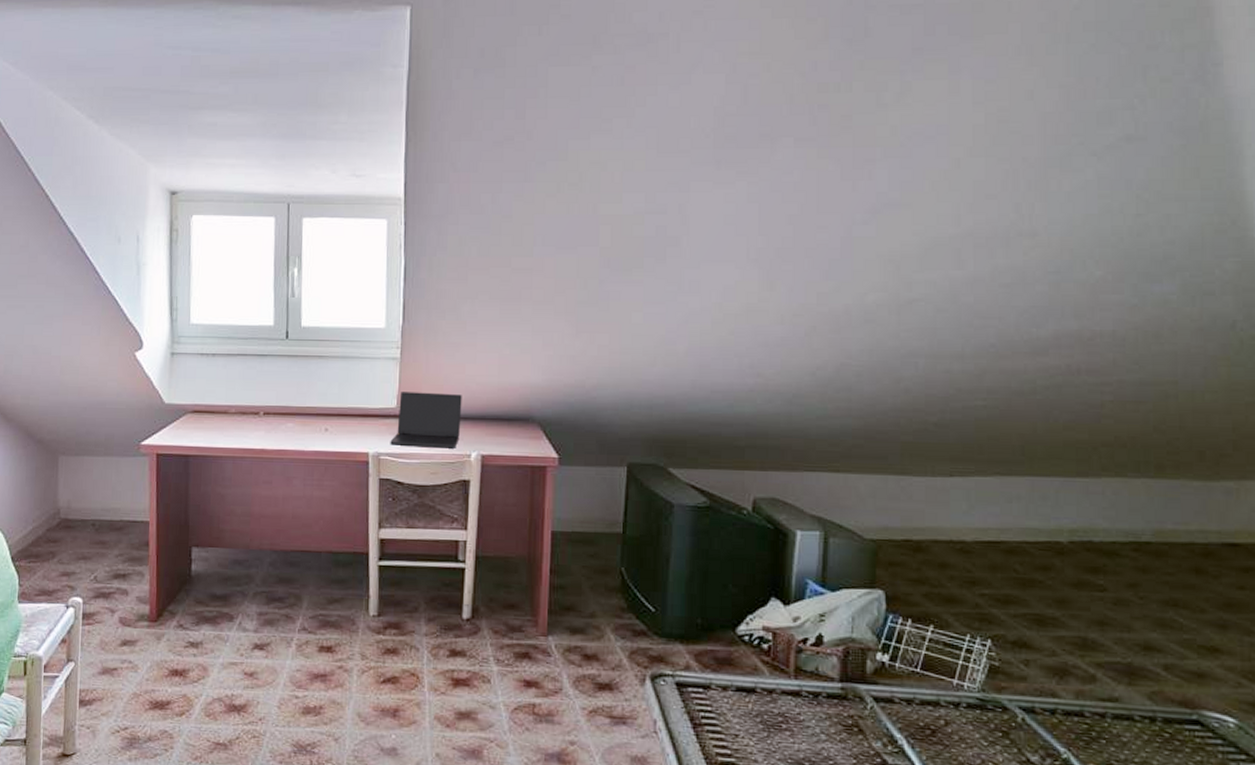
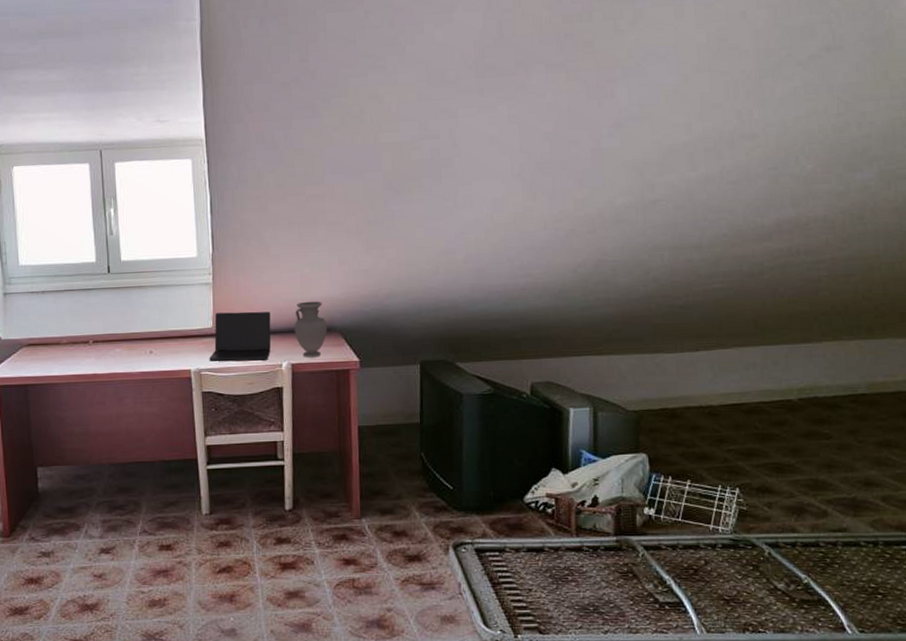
vase: none [487,386,526,450] -> present [294,301,328,358]

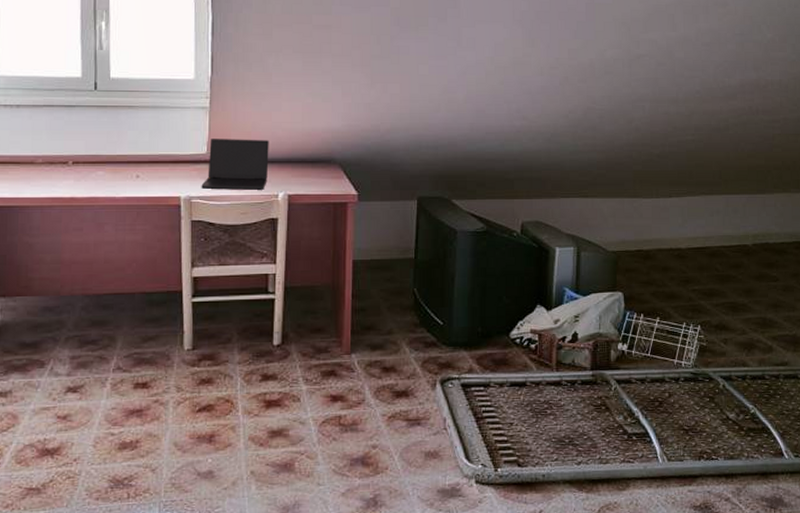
vase: present [294,301,328,358] -> none [293,132,328,190]

